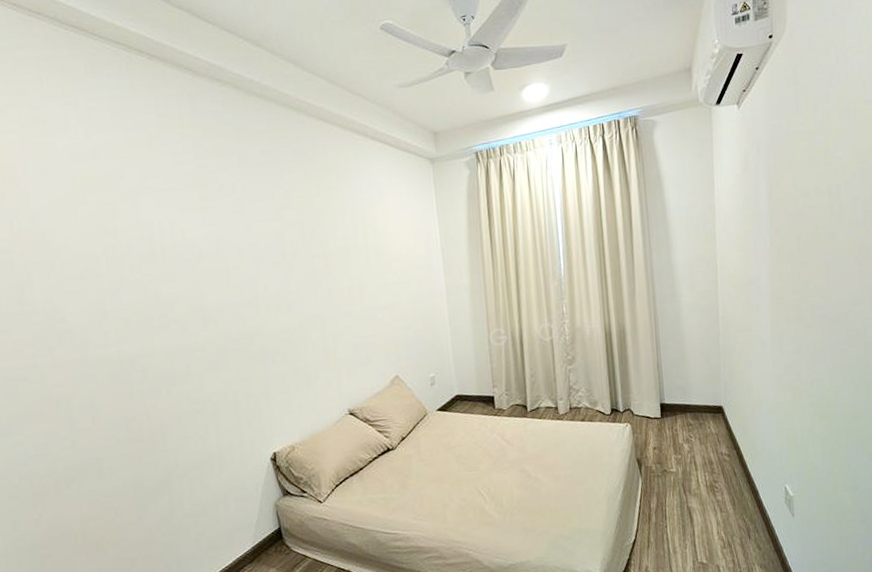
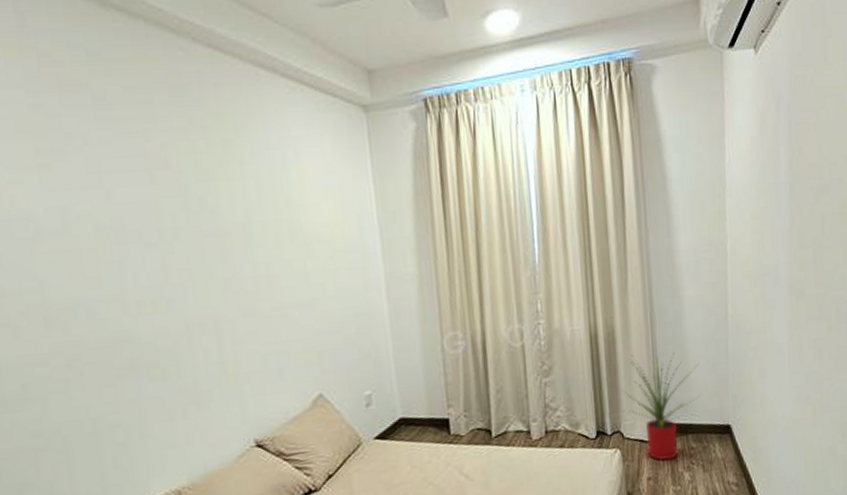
house plant: none [632,346,696,434] -> present [623,352,700,461]

